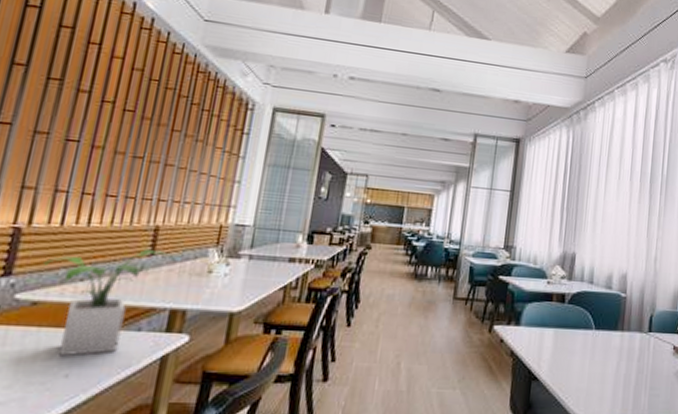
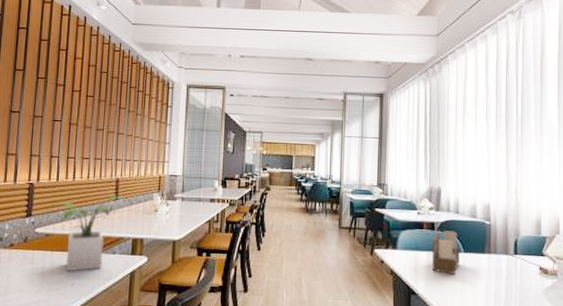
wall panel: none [558,303,591,355] -> present [432,230,460,274]

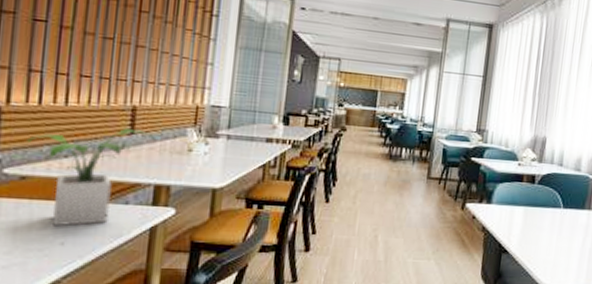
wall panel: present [432,230,460,274] -> none [528,183,559,231]

